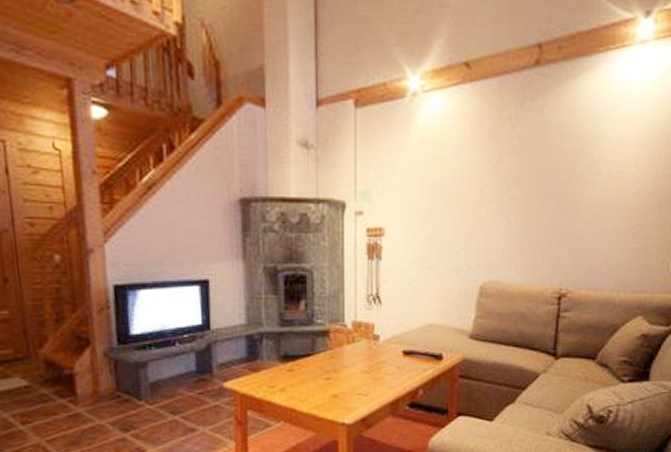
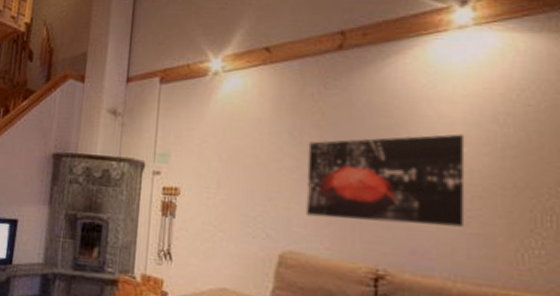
wall art: none [503,155,637,246] -> present [305,134,465,228]

